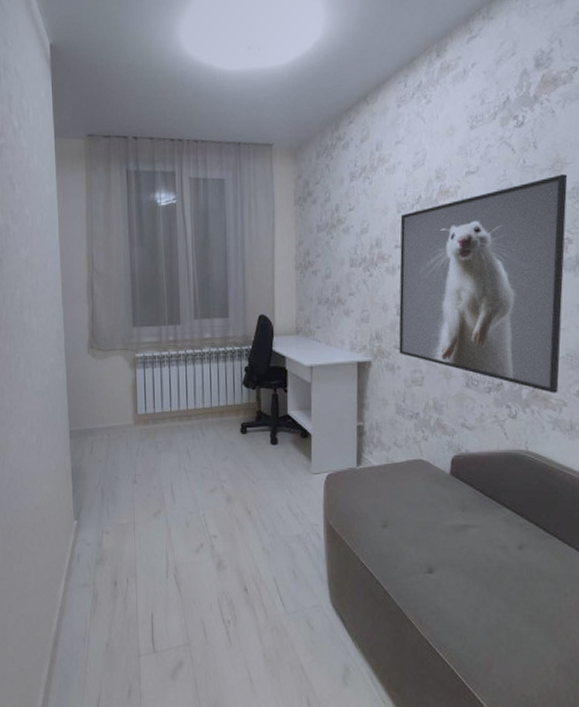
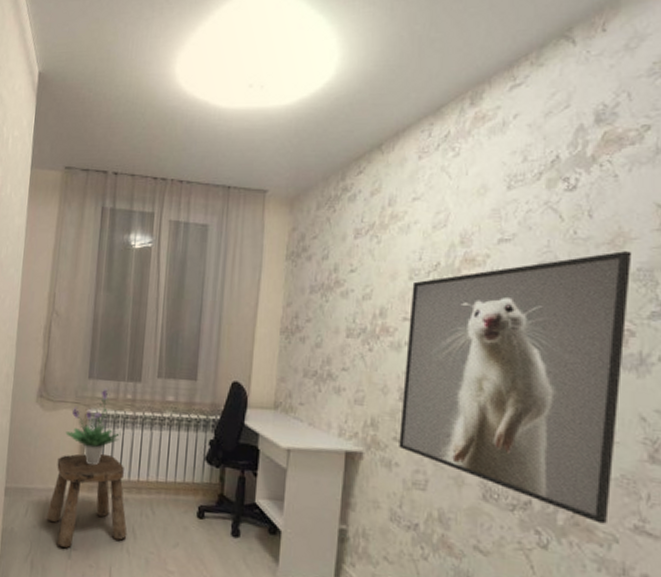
stool: none [110,390,183,474] -> present [46,453,128,548]
potted plant: none [118,333,168,402] -> present [65,387,121,465]

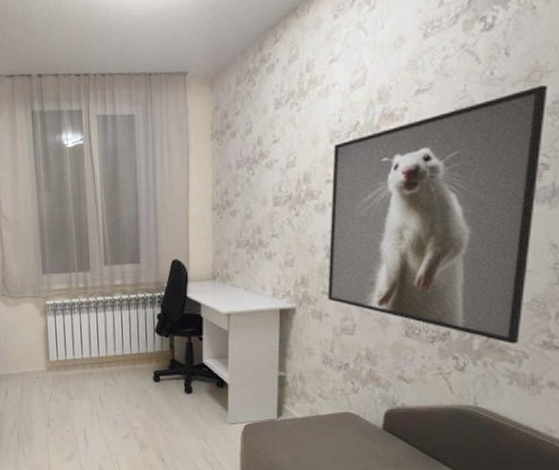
stool: present [46,453,128,548] -> none [24,337,95,419]
potted plant: present [65,387,121,465] -> none [29,280,79,349]

